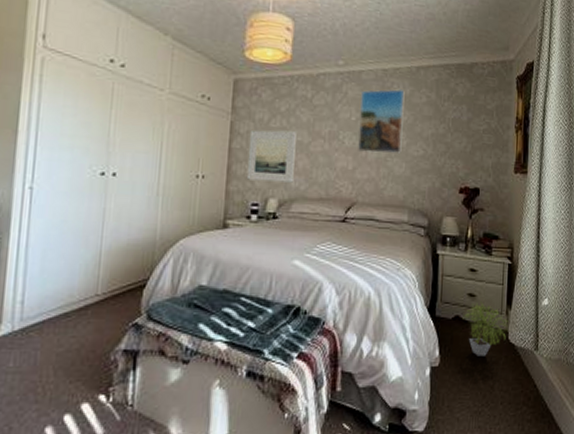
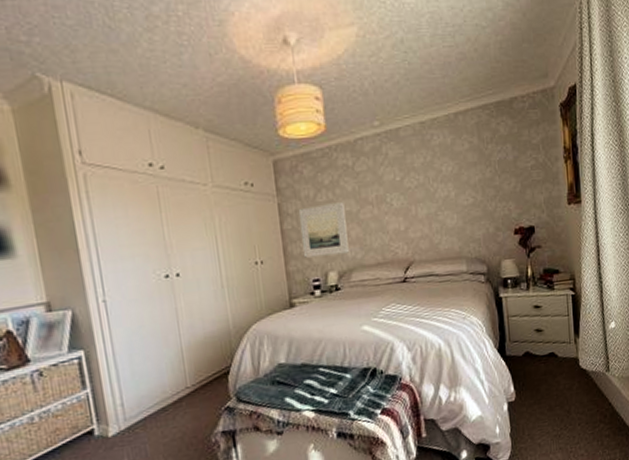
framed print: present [357,89,405,153] -> none [402,140,451,211]
potted plant: present [462,301,508,356] -> none [532,335,578,386]

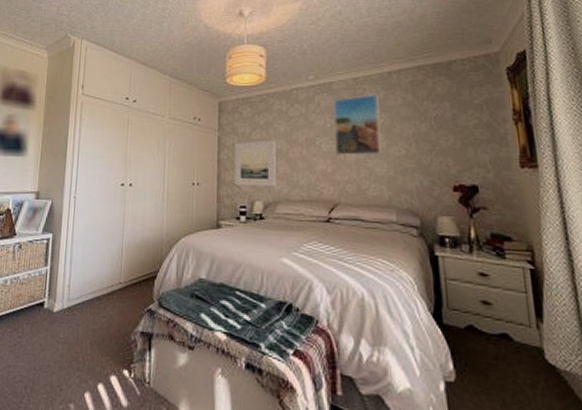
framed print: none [402,140,451,211] -> present [333,95,381,155]

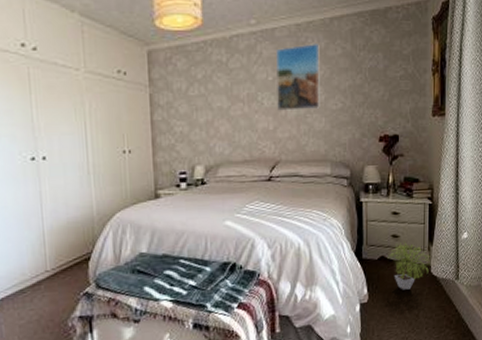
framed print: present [234,141,276,187] -> none [169,98,217,150]
potted plant: none [478,310,542,377] -> present [388,241,430,290]

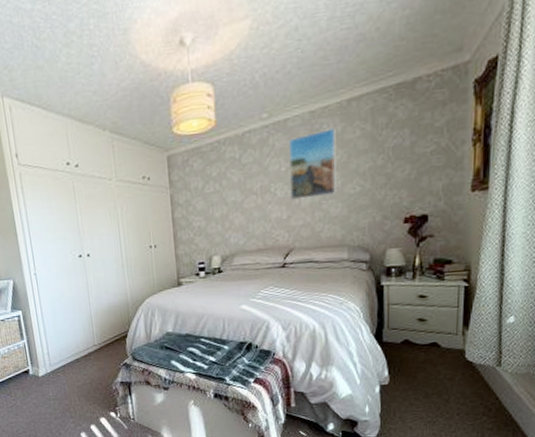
potted plant: present [388,241,430,290] -> none [412,325,465,374]

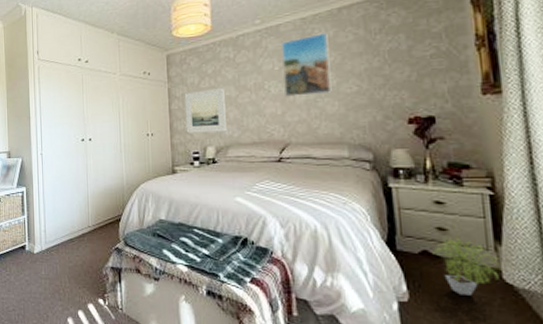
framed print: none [188,193,232,243] -> present [184,88,227,133]
potted plant: none [412,325,465,374] -> present [432,236,500,296]

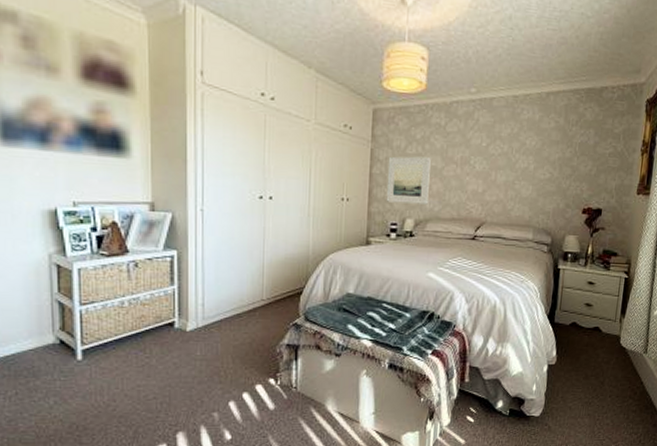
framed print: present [281,33,332,97] -> none [488,115,534,177]
potted plant: present [432,236,500,296] -> none [579,310,621,357]

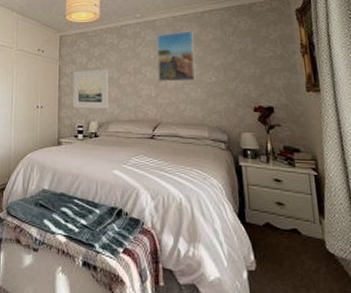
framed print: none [488,115,534,177] -> present [156,31,196,82]

